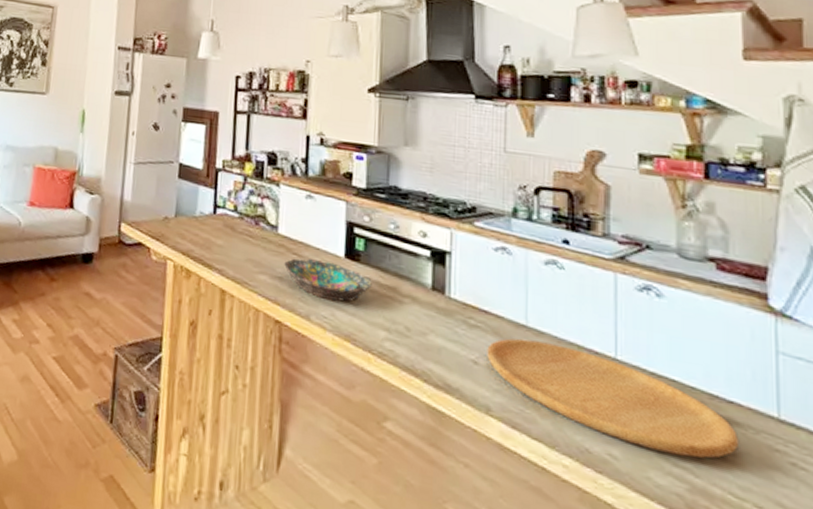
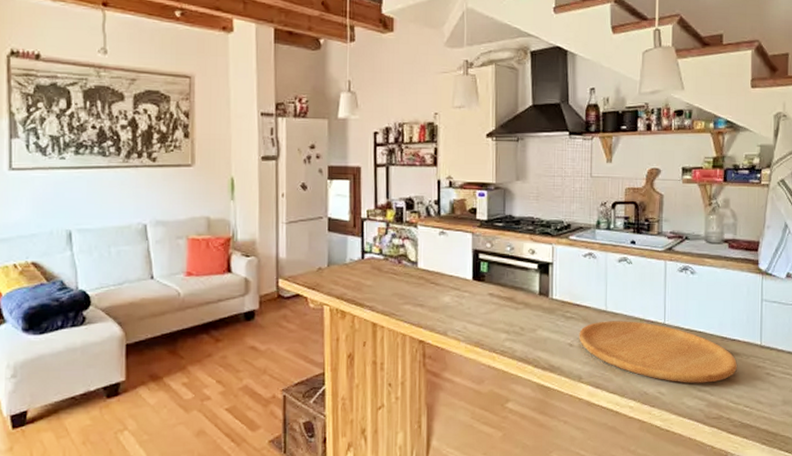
bowl: present [283,258,372,303] -> none [423,285,494,316]

